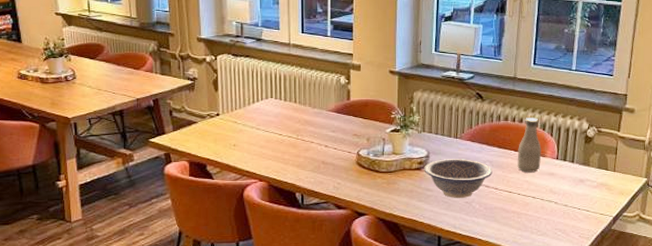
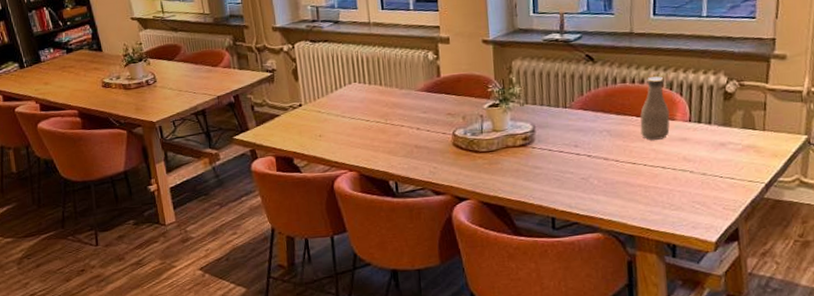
decorative bowl: present [424,159,492,199] -> none [529,130,611,175]

